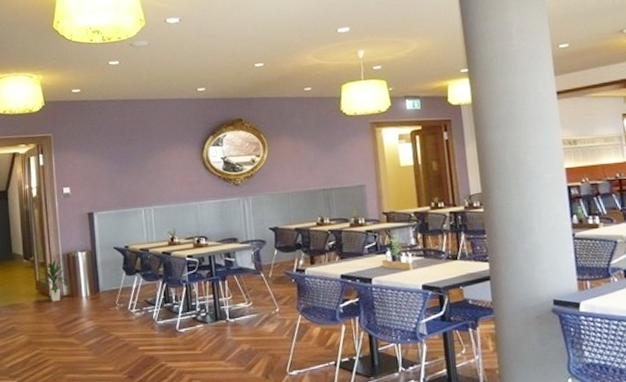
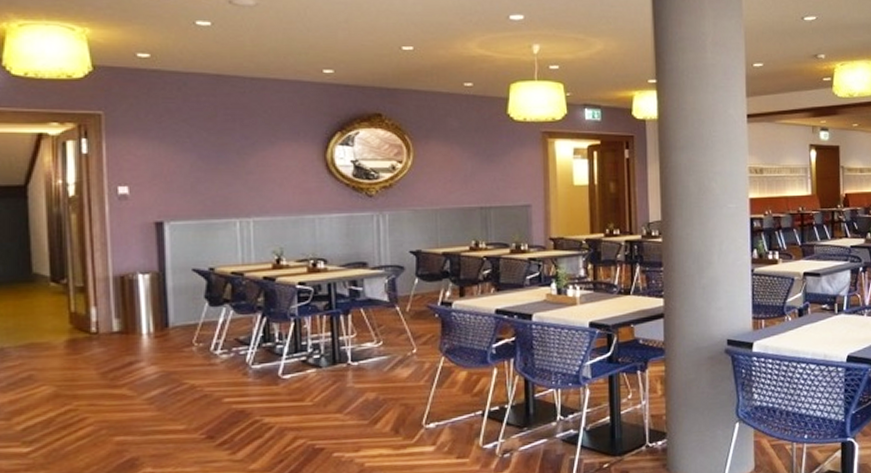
indoor plant: present [36,259,70,302] -> none [70,282,123,341]

